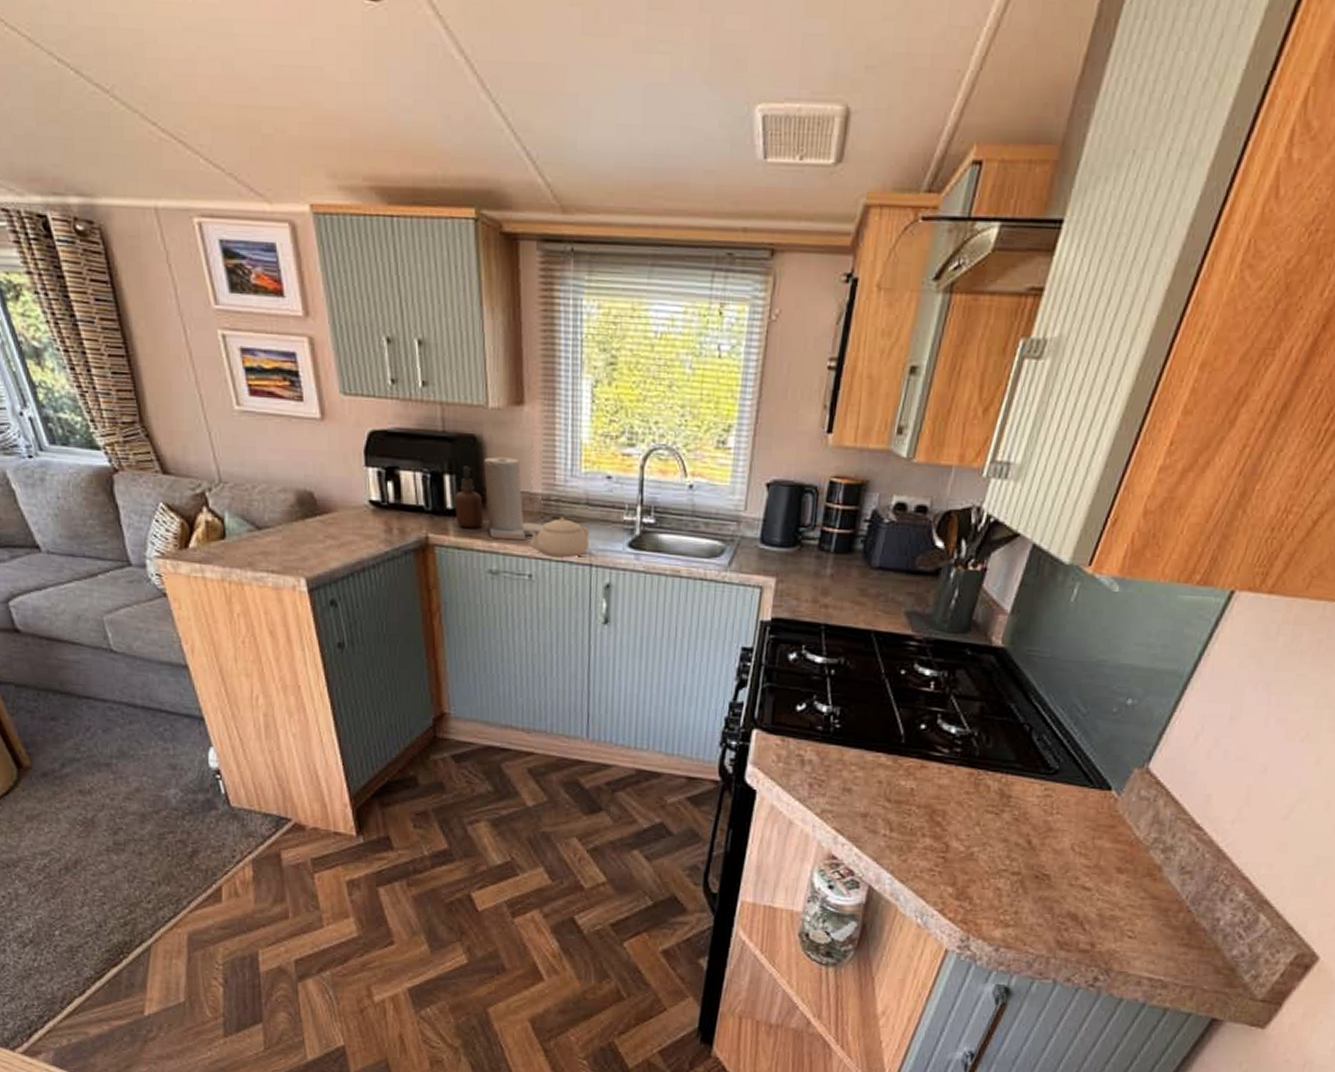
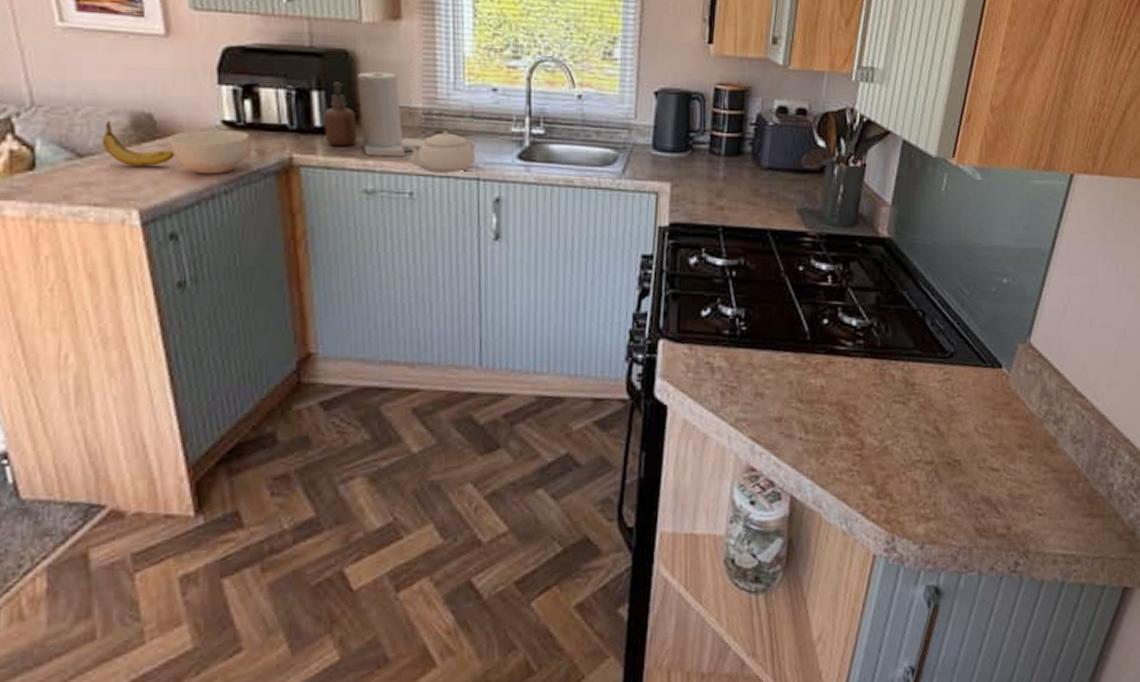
fruit: none [274,497,332,541] -> present [101,120,174,167]
bowl: none [326,507,393,550] -> present [167,129,251,175]

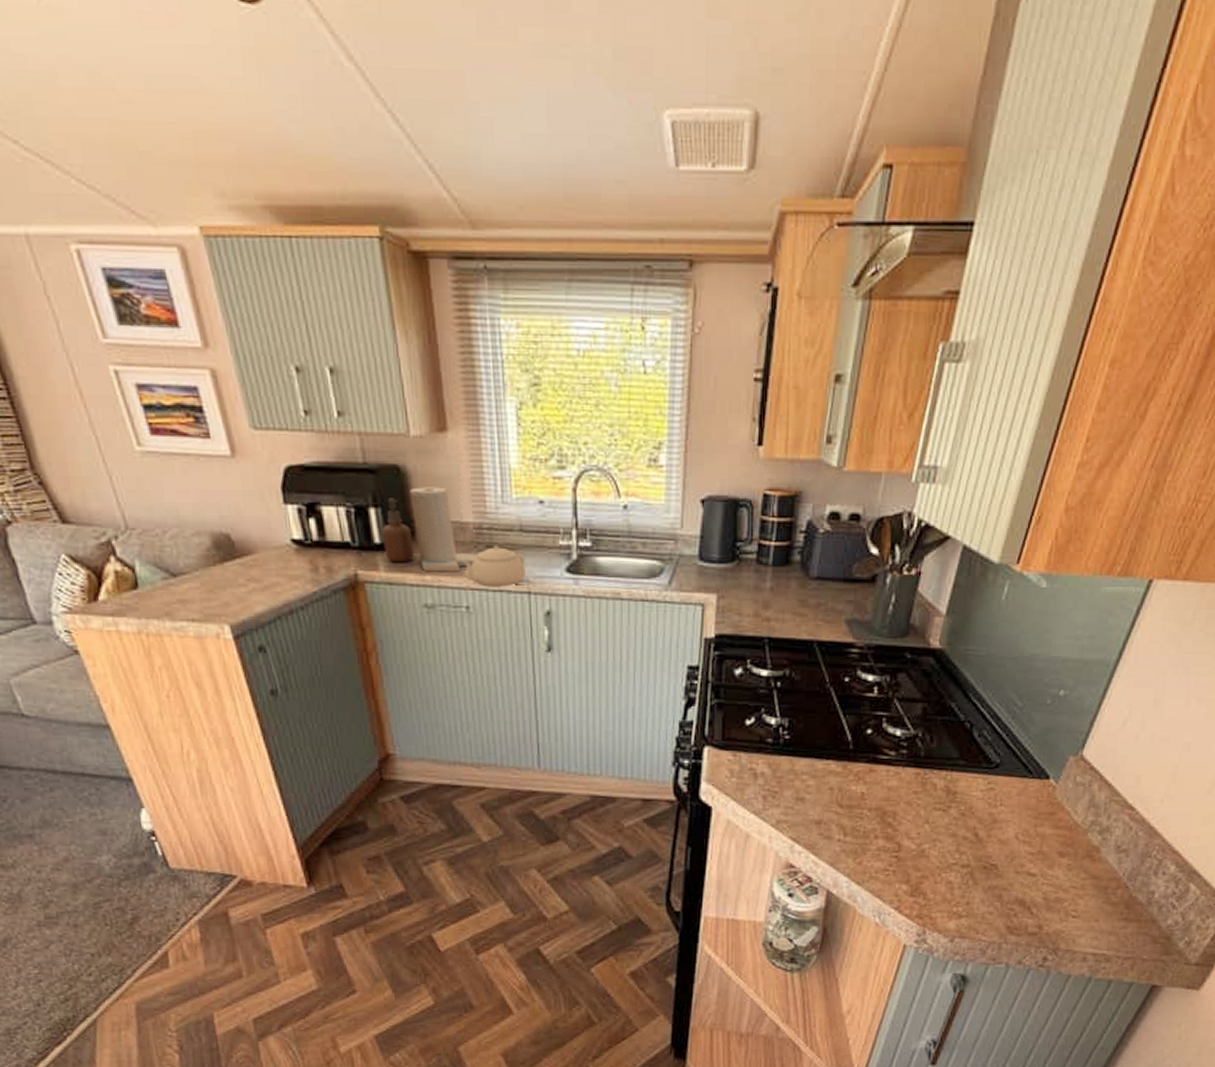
fruit: present [101,120,174,167] -> none [189,541,254,585]
bowl: present [167,129,251,175] -> none [245,547,319,591]

